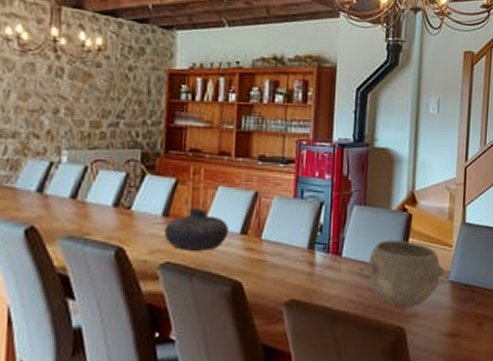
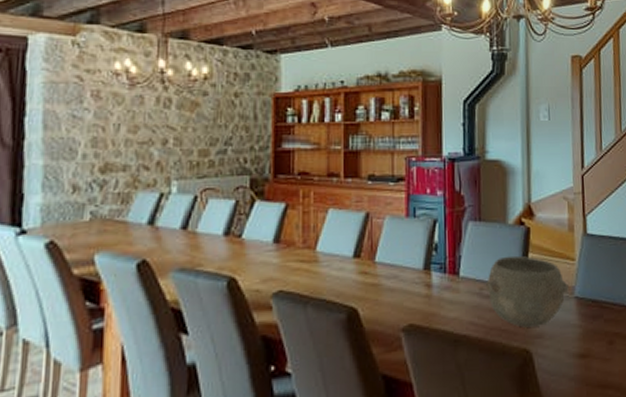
vase: present [164,208,229,251] -> none [276,232,341,278]

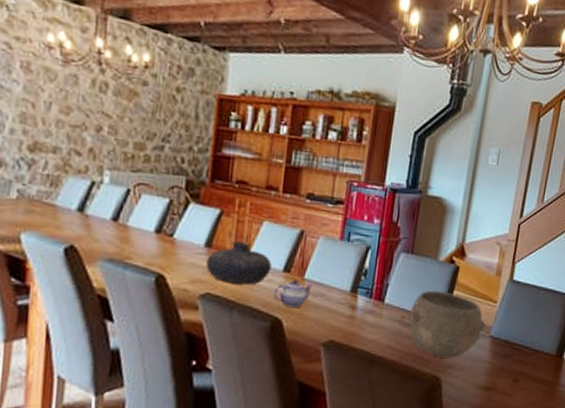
vase: none [276,232,341,278] -> present [206,240,272,285]
teapot: none [346,264,384,294] -> present [273,279,312,307]

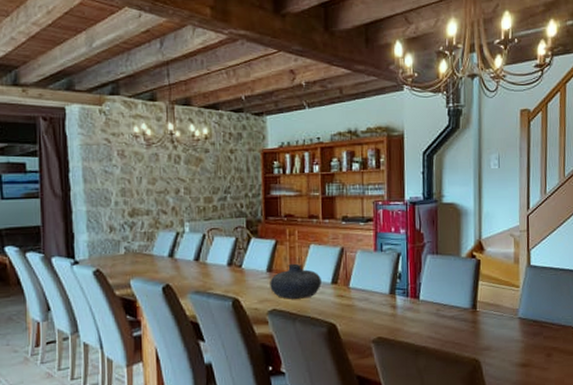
teapot: present [273,279,312,307] -> none [326,289,357,313]
bowl: present [407,290,486,358] -> none [441,283,513,342]

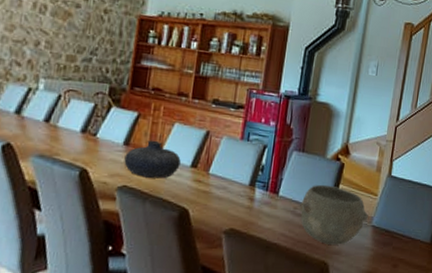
bowl: none [441,283,513,342] -> present [299,184,368,245]

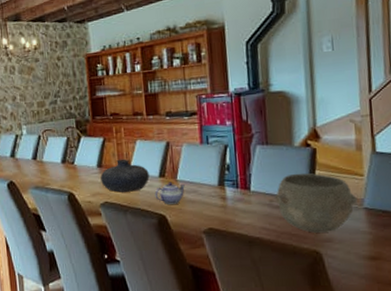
teapot: none [181,174,216,199] -> present [155,181,185,204]

